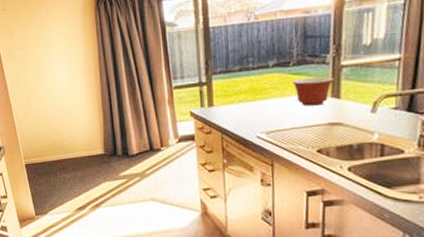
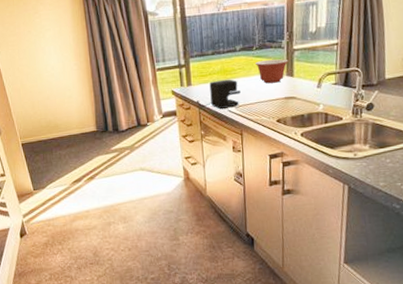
coffee maker: none [218,100,273,135] -> present [196,79,241,110]

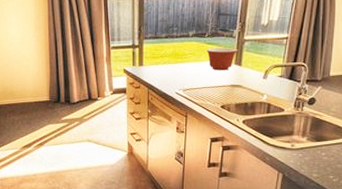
coffee maker: present [196,79,241,110] -> none [146,63,189,91]

